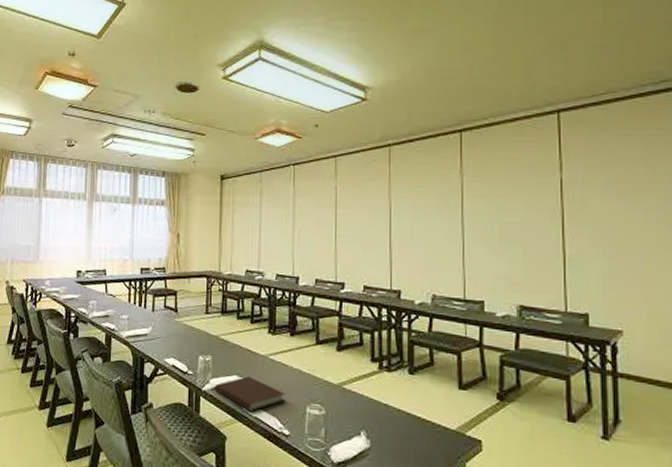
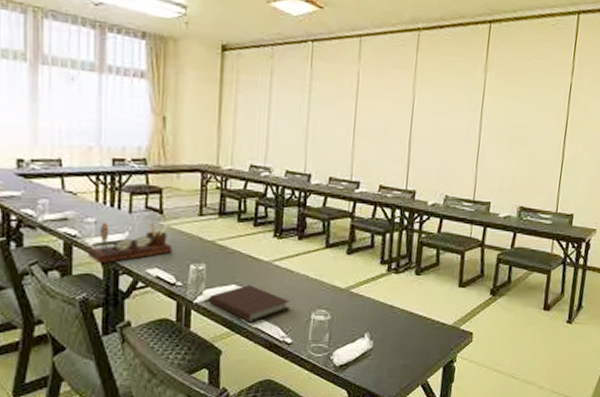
desk organizer: none [121,318,185,353] -> present [87,222,172,264]

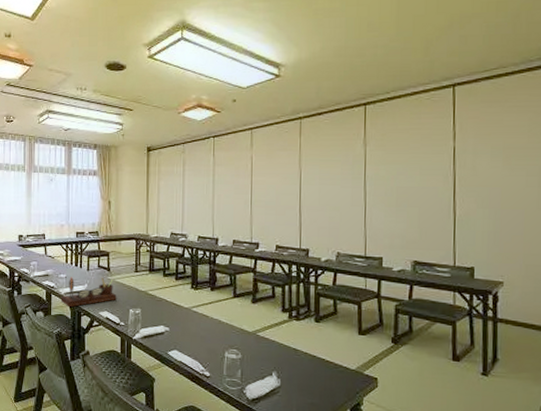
notebook: present [208,285,290,323] -> none [144,326,207,357]

